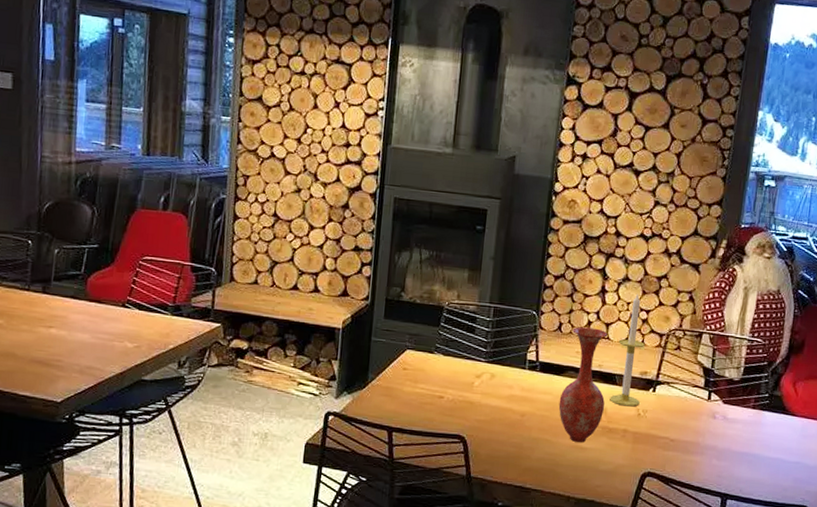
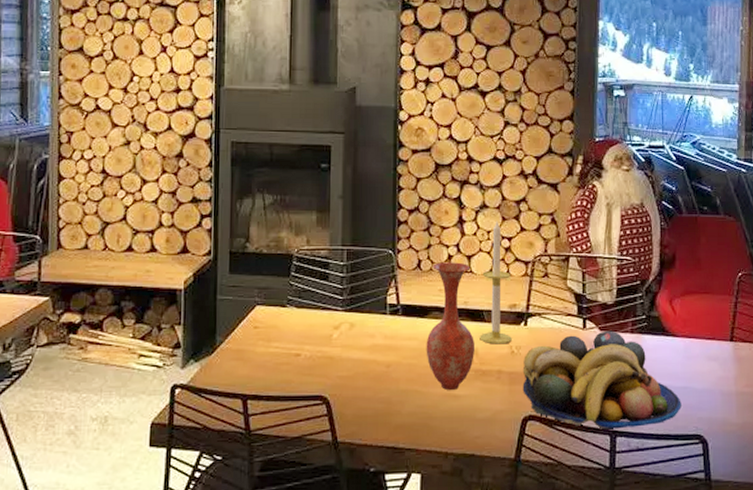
fruit bowl: none [644,404,792,493] -> present [522,330,681,430]

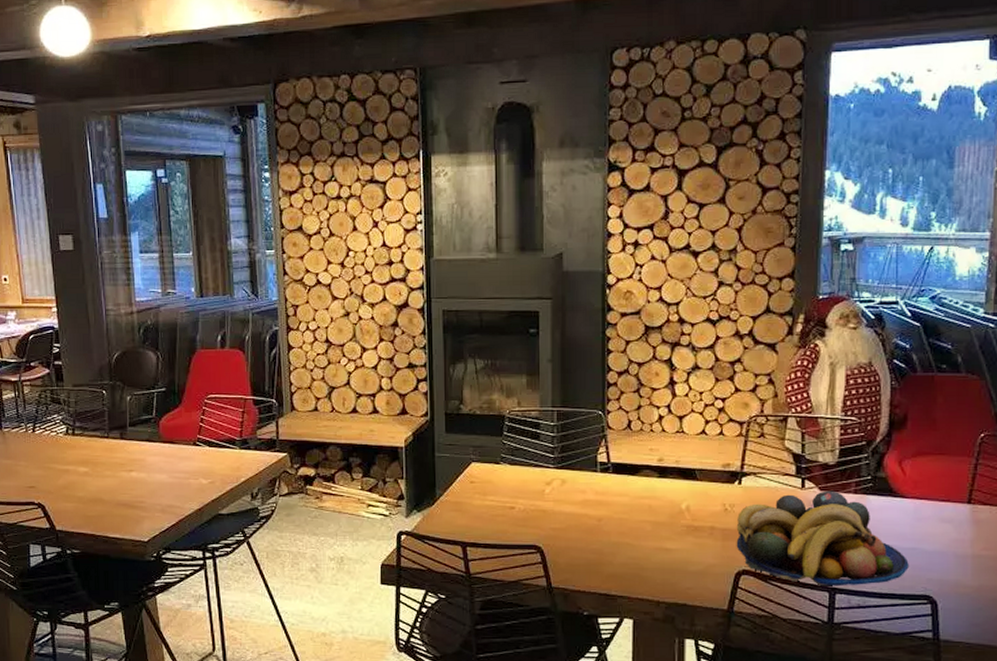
vase: present [426,262,476,390] -> none [637,422,688,543]
candle: present [480,220,512,345] -> none [692,381,725,502]

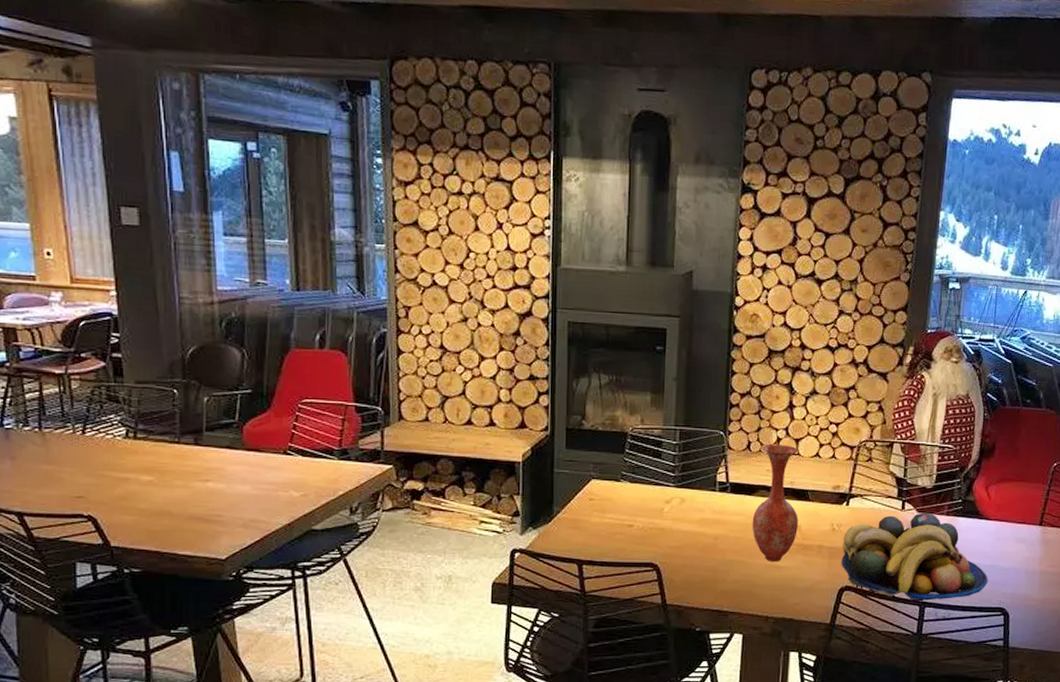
vase: none [637,422,688,543] -> present [752,444,799,561]

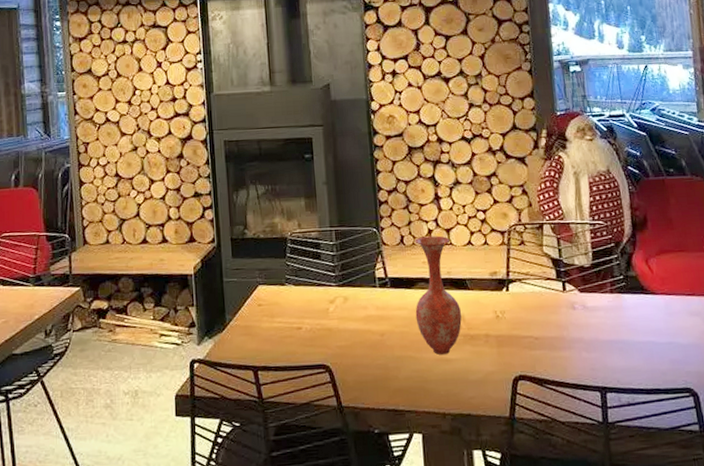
fruit bowl: present [841,512,988,601] -> none [508,291,668,386]

